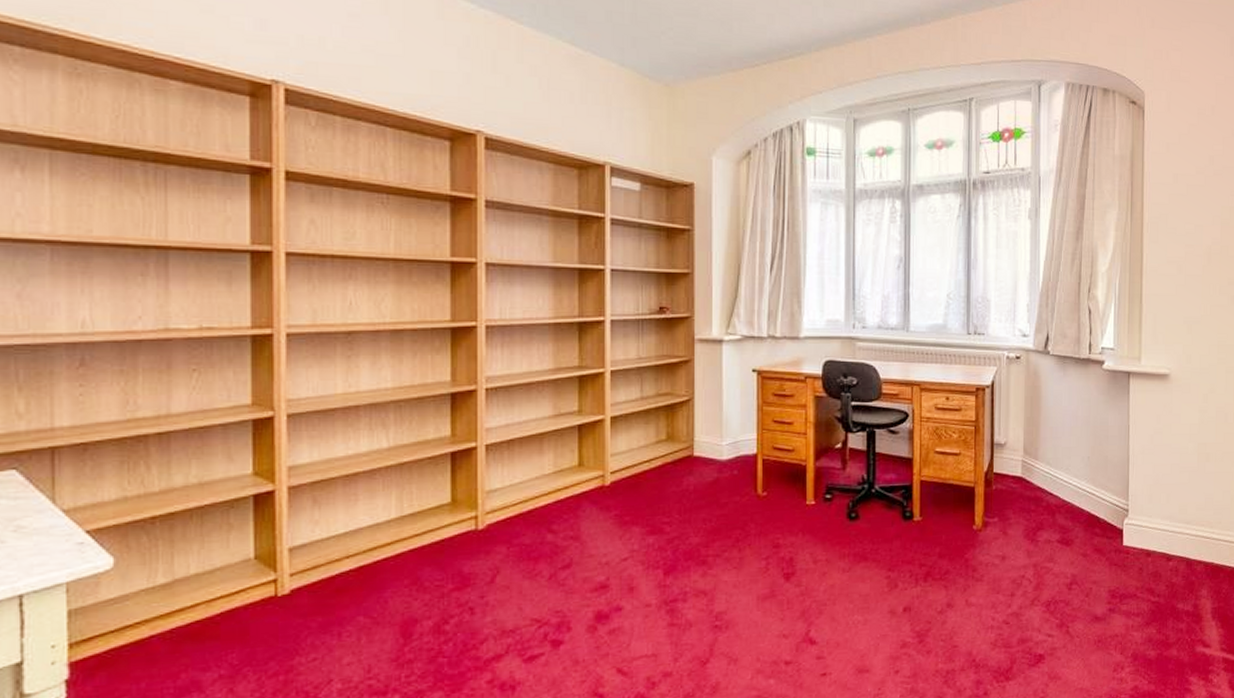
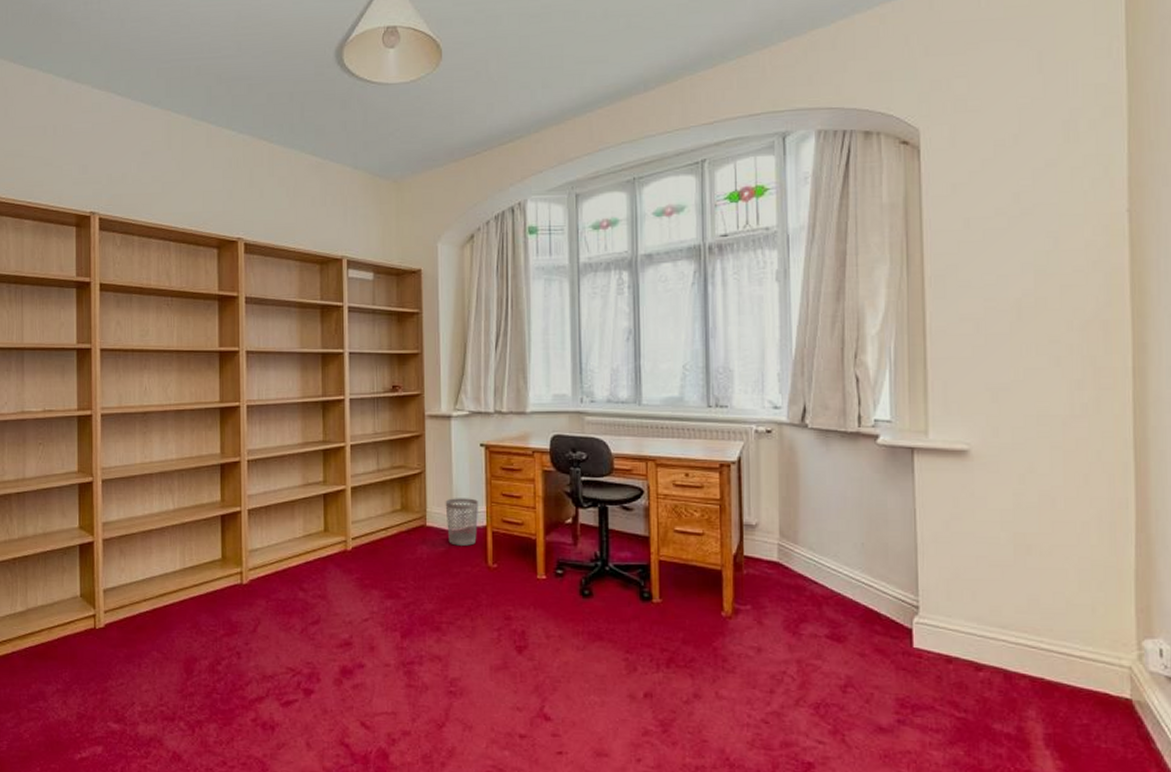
wastebasket: none [714,425,750,475] -> present [445,498,479,546]

